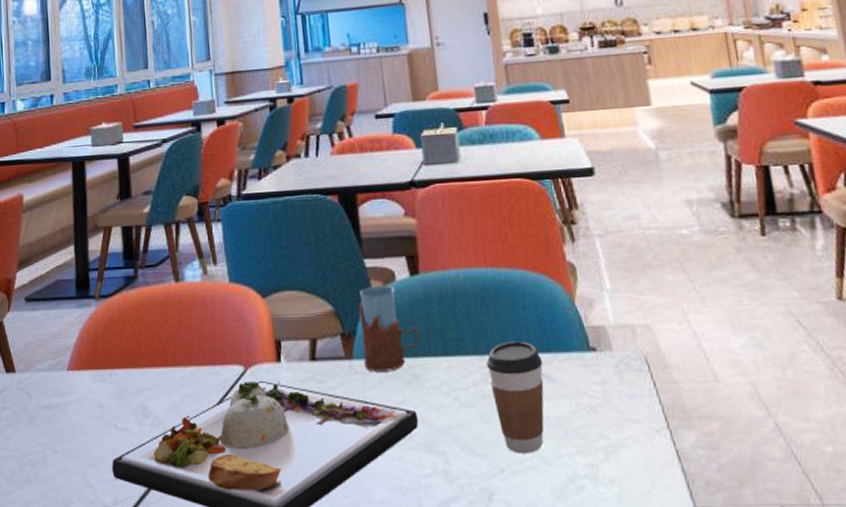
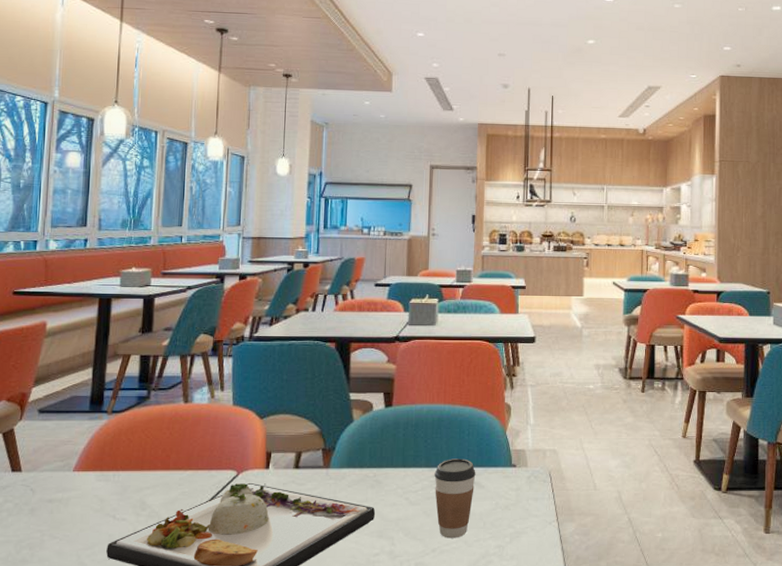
drinking glass: present [358,286,420,372] -> none [338,414,386,478]

